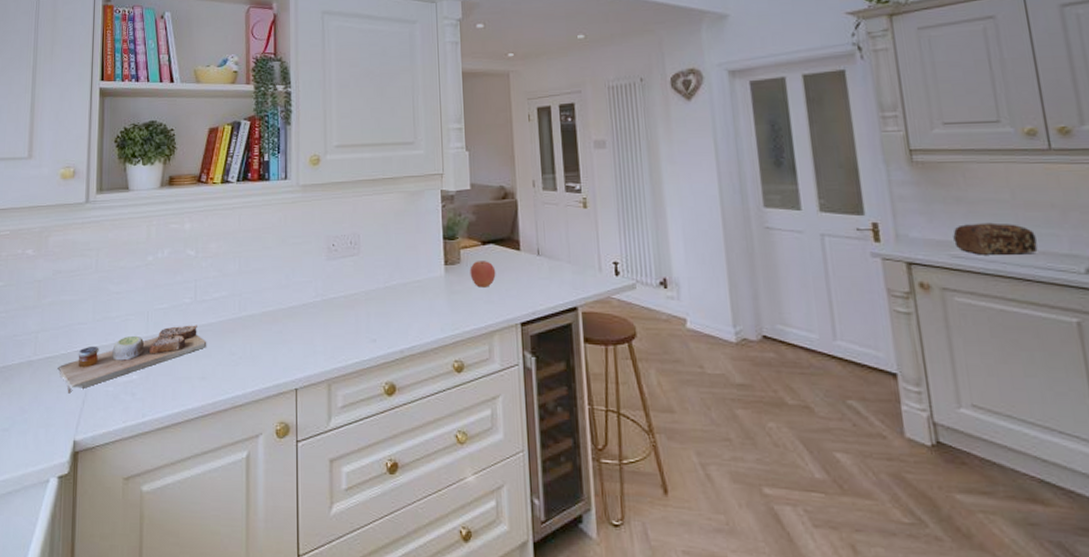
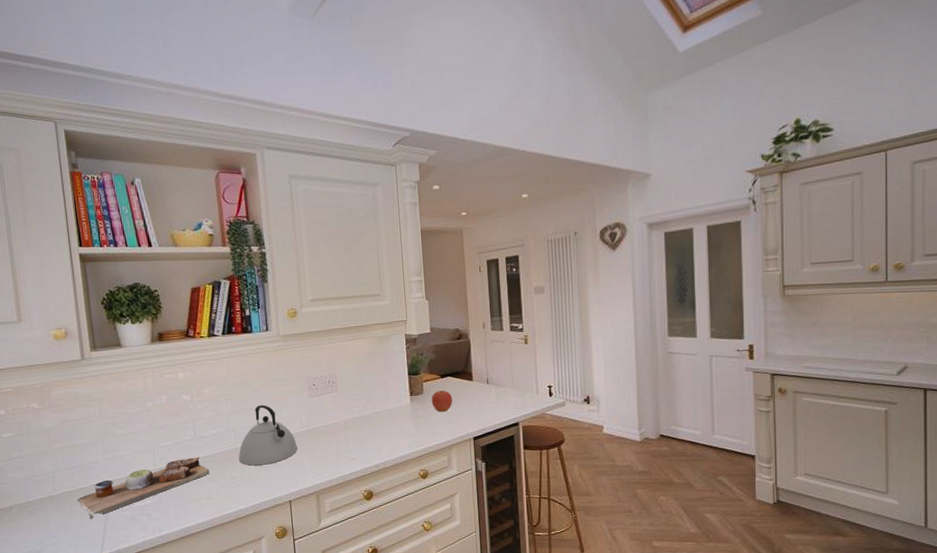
kettle: none [241,265,309,340] -> present [238,404,297,466]
bread loaf: present [953,222,1038,255] -> none [807,340,866,365]

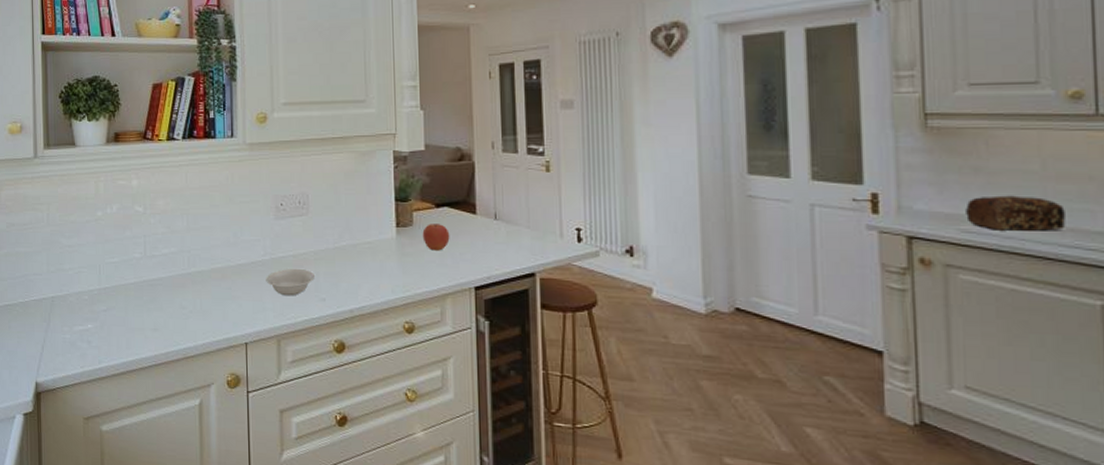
cutting board: present [77,457,210,519] -> none [17,279,158,339]
kettle: present [238,404,297,466] -> none [190,223,258,296]
bowl: none [304,436,345,459] -> present [266,268,314,296]
bread loaf: none [807,340,866,365] -> present [966,195,1066,231]

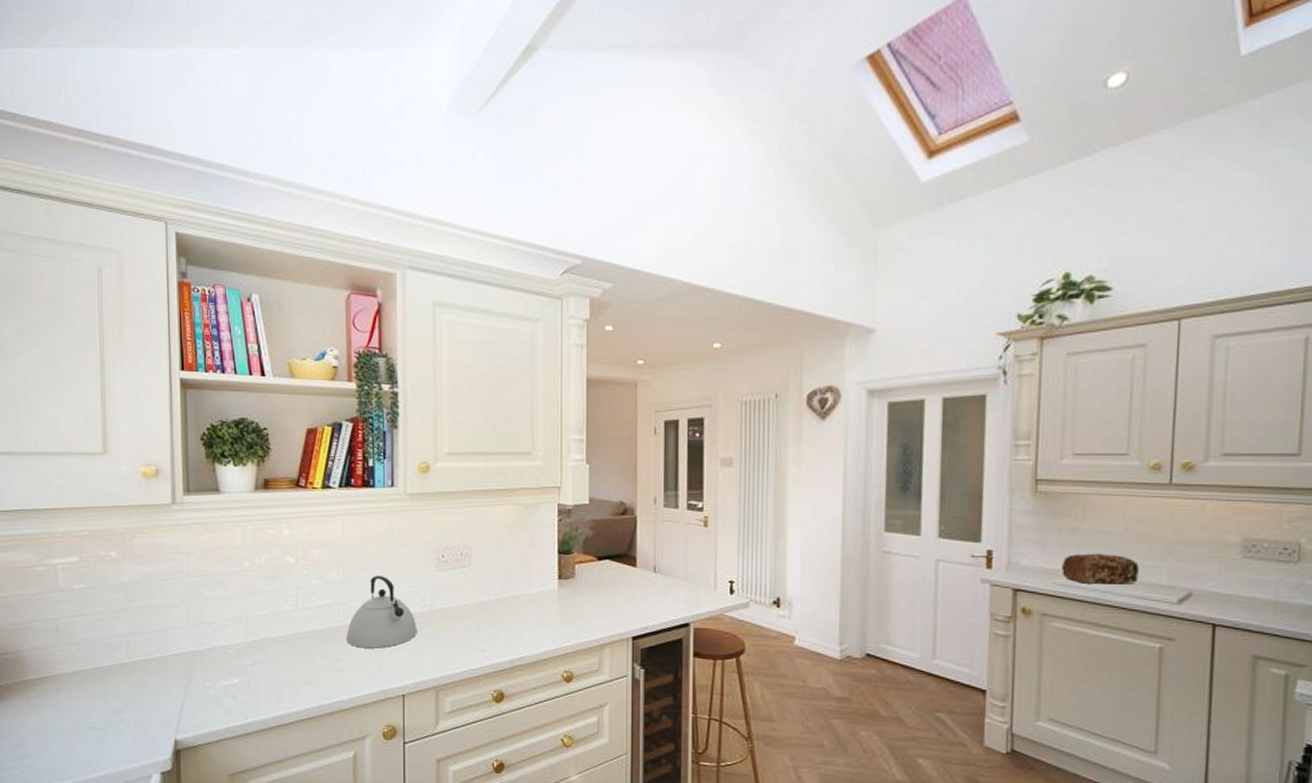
kettle: none [190,223,258,296] -> present [346,575,417,649]
bowl: present [266,268,314,296] -> none [425,620,475,648]
fruit: present [422,224,450,251] -> none [584,576,610,602]

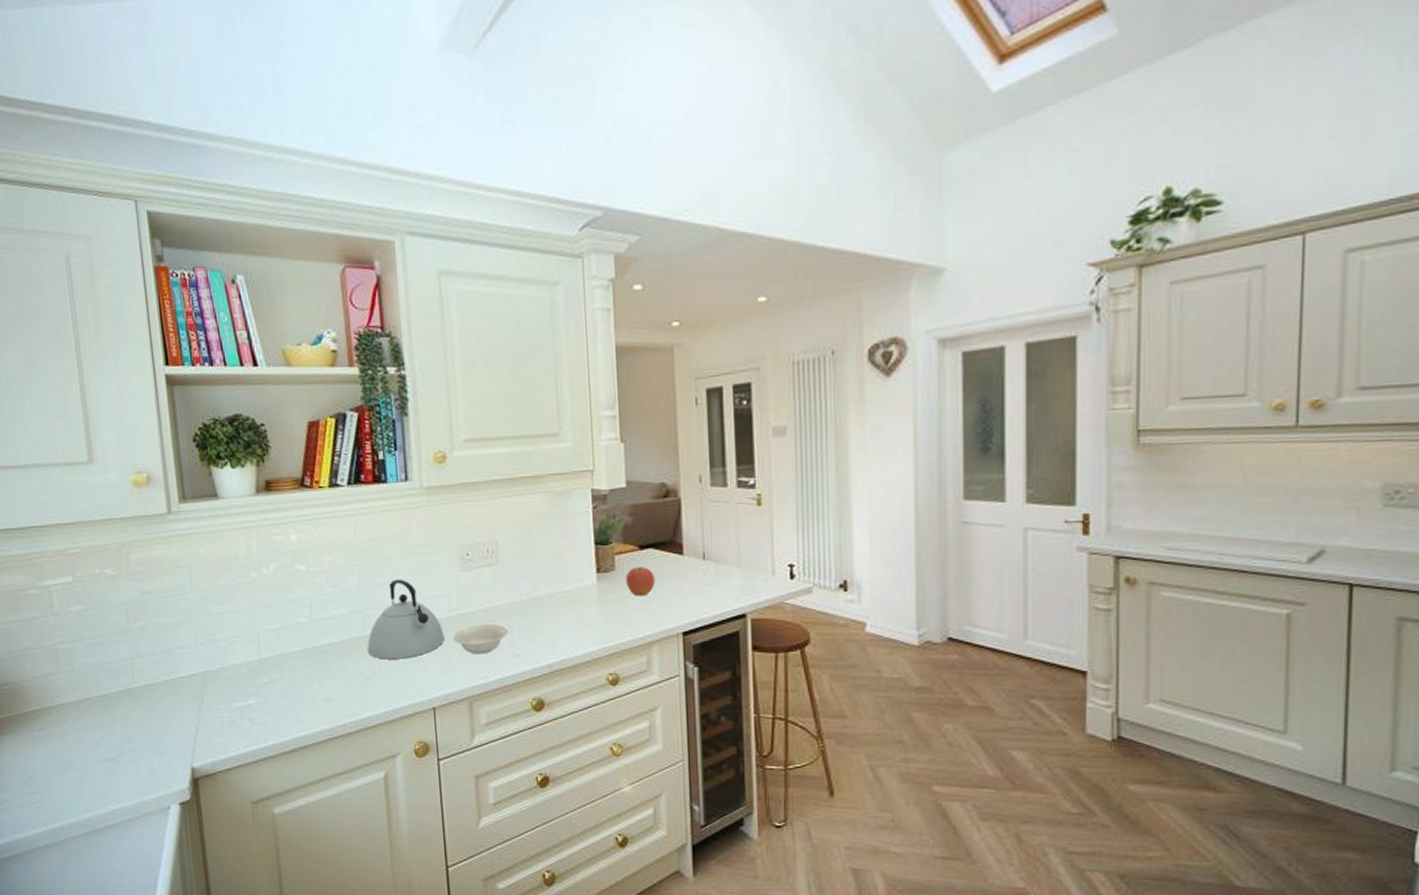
bowl: none [425,620,475,648] -> present [453,623,508,654]
fruit: none [584,576,610,602] -> present [625,567,655,596]
bread loaf: present [1062,553,1139,584] -> none [1171,510,1261,546]

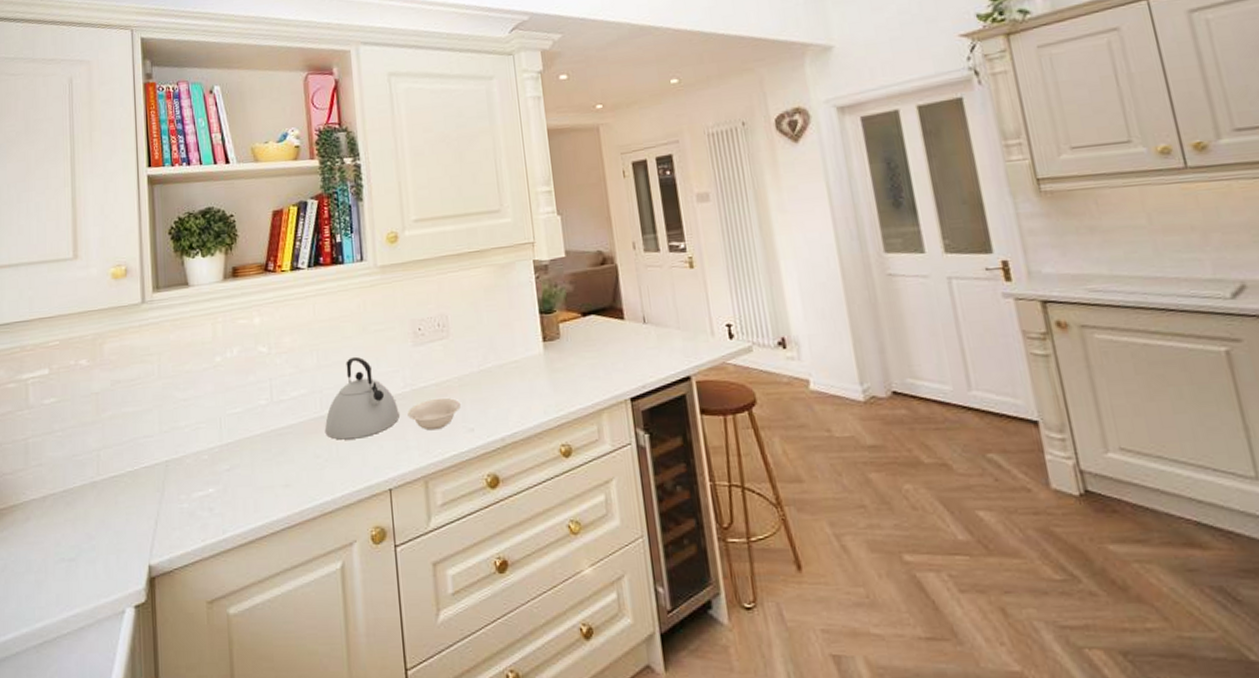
fruit: present [625,567,655,596] -> none [570,333,600,363]

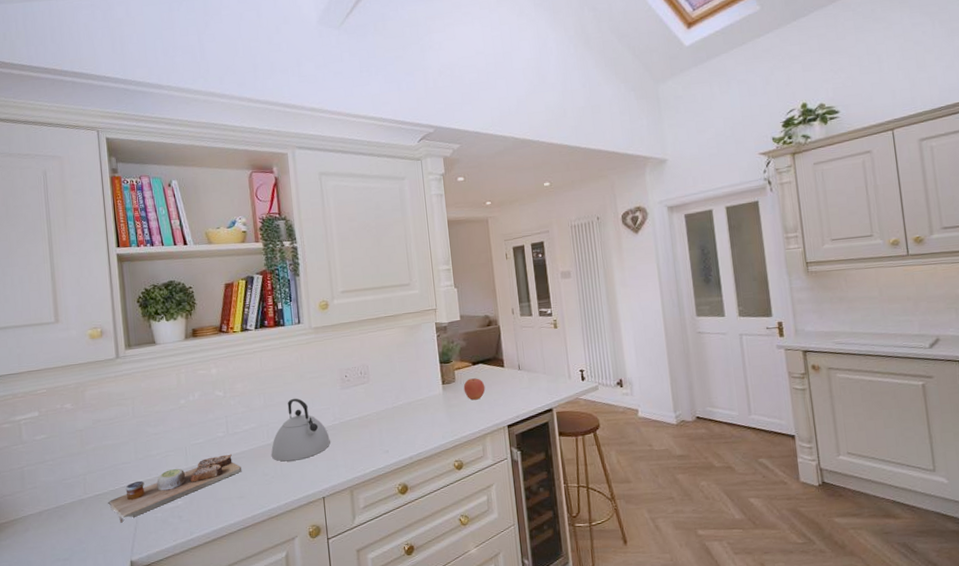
cutting board: none [124,428,288,515] -> present [108,454,242,523]
bowl: present [407,397,460,431] -> none [337,428,378,453]
fruit: none [570,333,600,363] -> present [463,378,486,400]

